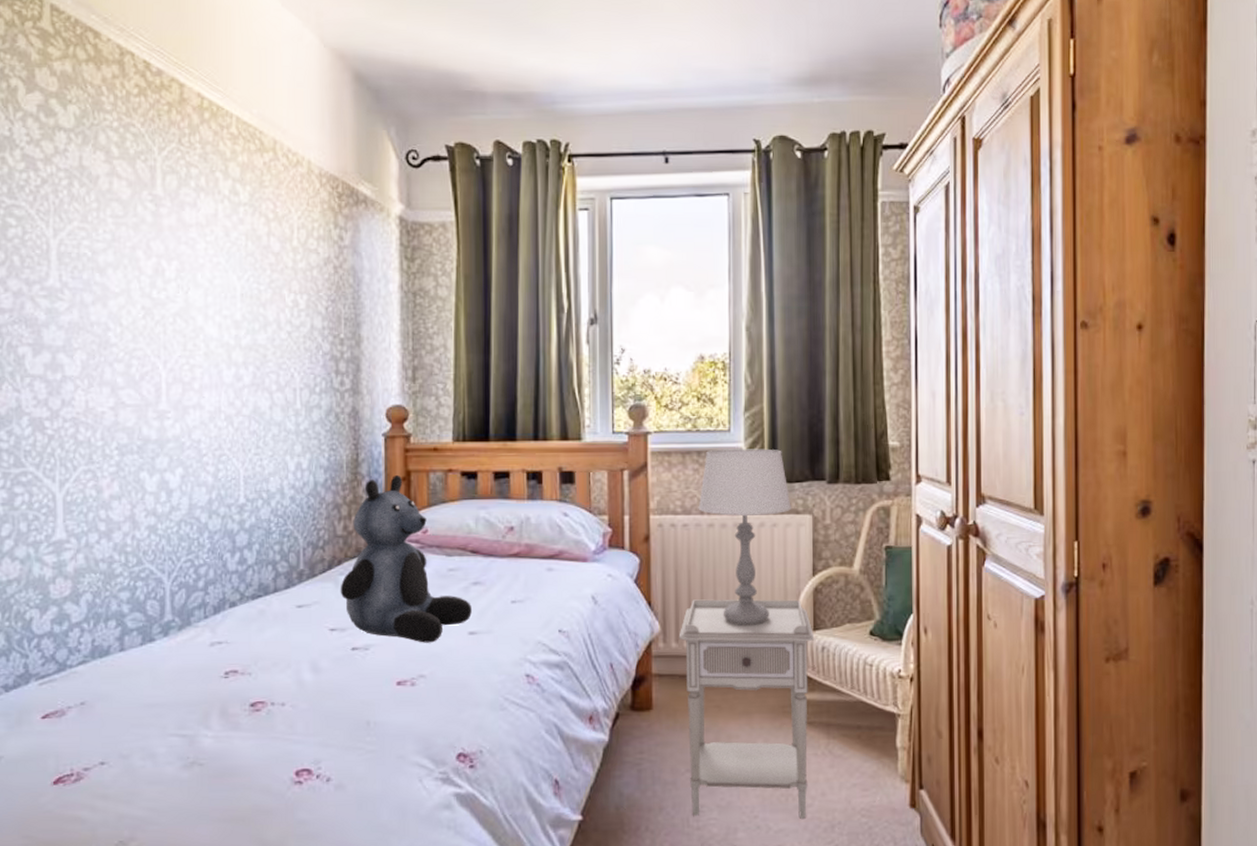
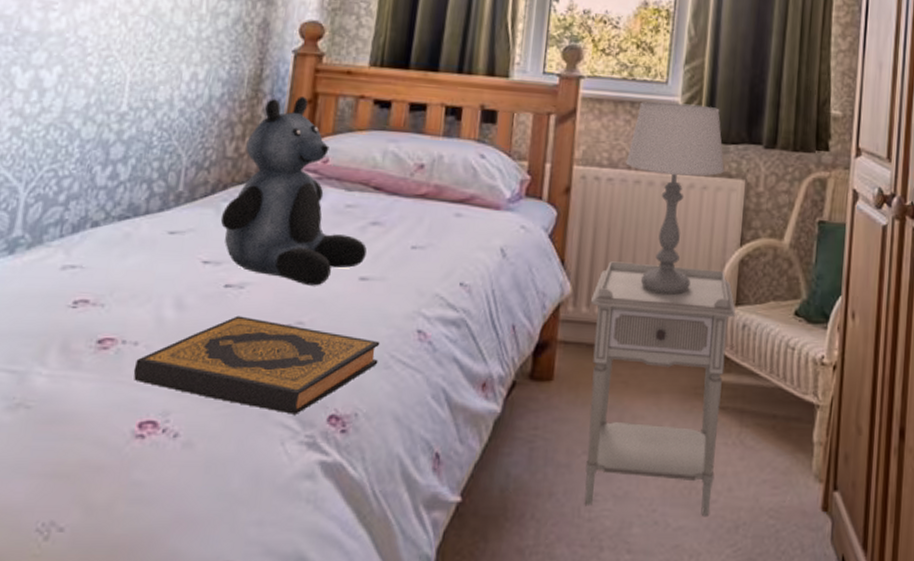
hardback book: none [284,674,495,755] -> present [133,315,380,415]

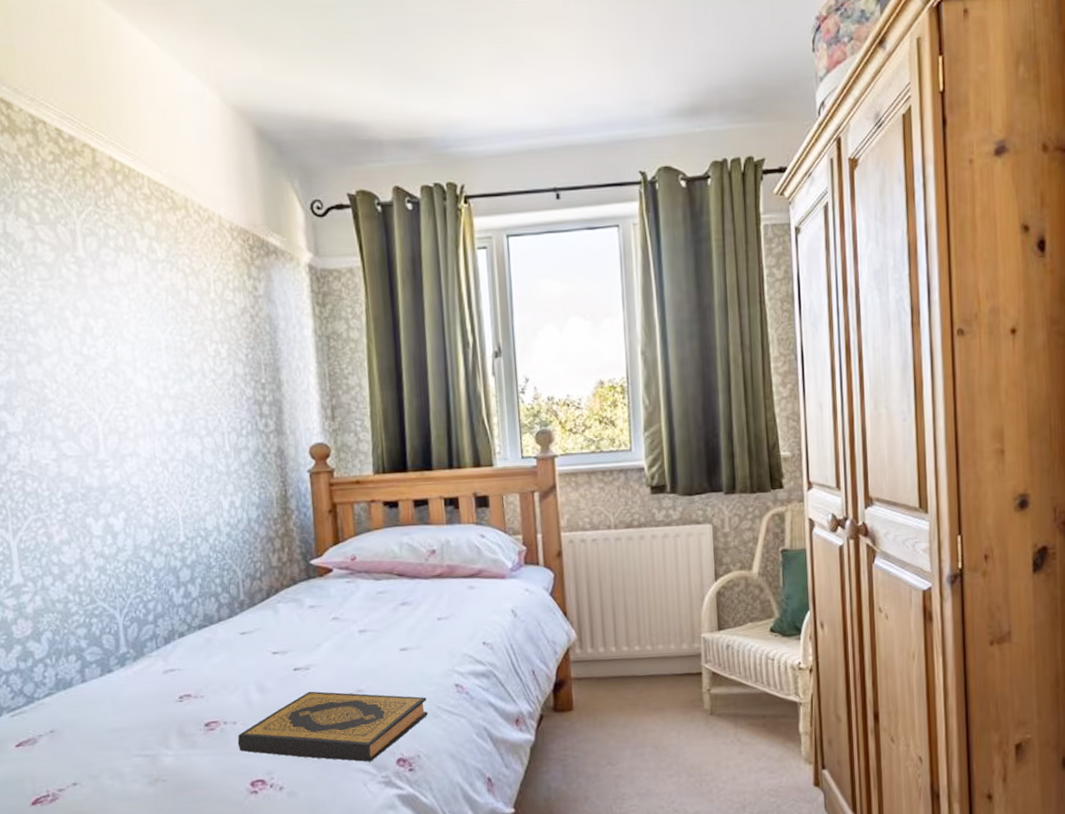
teddy bear: present [220,96,367,286] -> none [278,507,402,661]
nightstand: present [584,261,736,516] -> none [593,603,720,804]
table lamp: present [625,101,724,295] -> none [605,465,692,630]

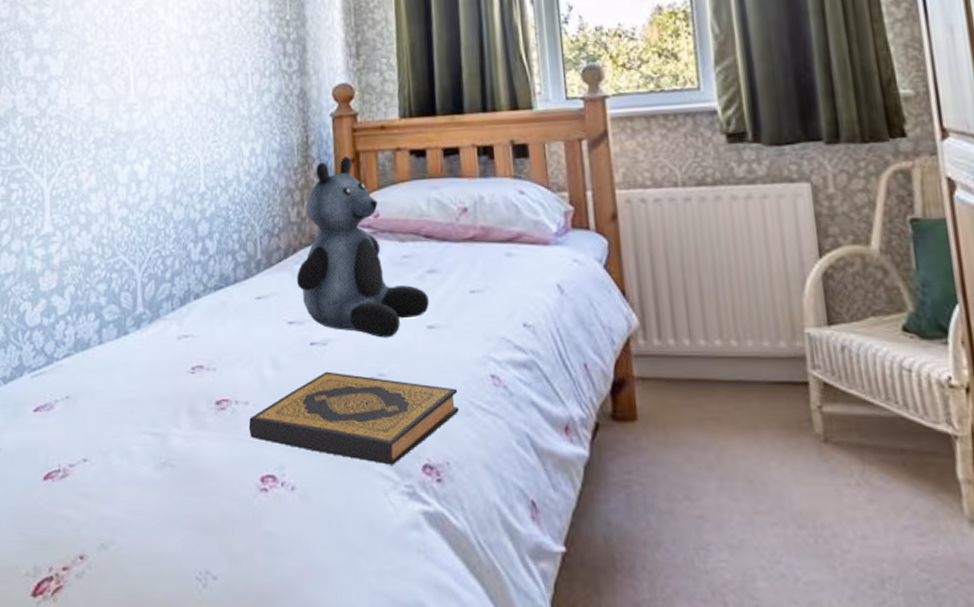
teddy bear: none [278,507,402,661] -> present [296,156,429,338]

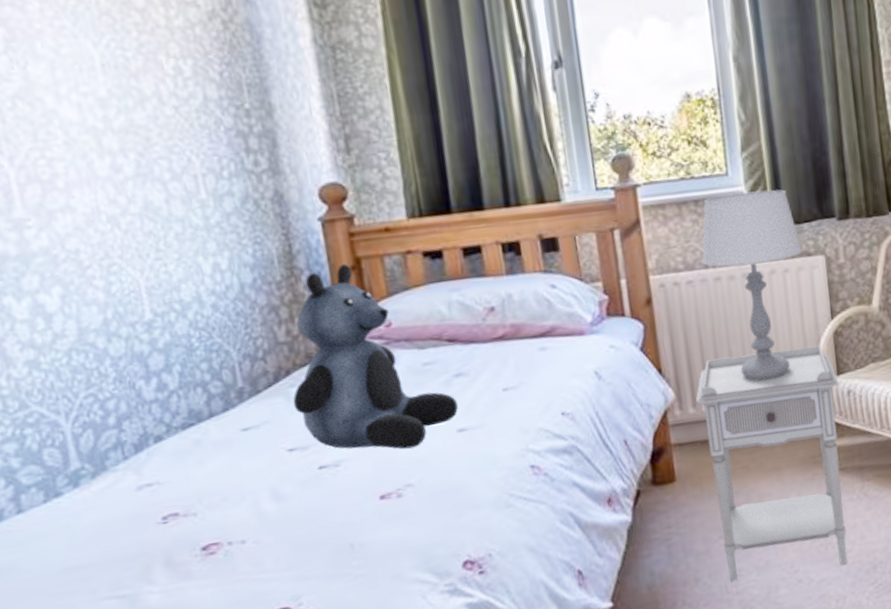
hardback book: present [248,371,459,465] -> none [249,484,499,577]
nightstand: none [661,286,844,569] -> present [695,345,847,582]
table lamp: none [670,107,784,319] -> present [701,189,802,381]

